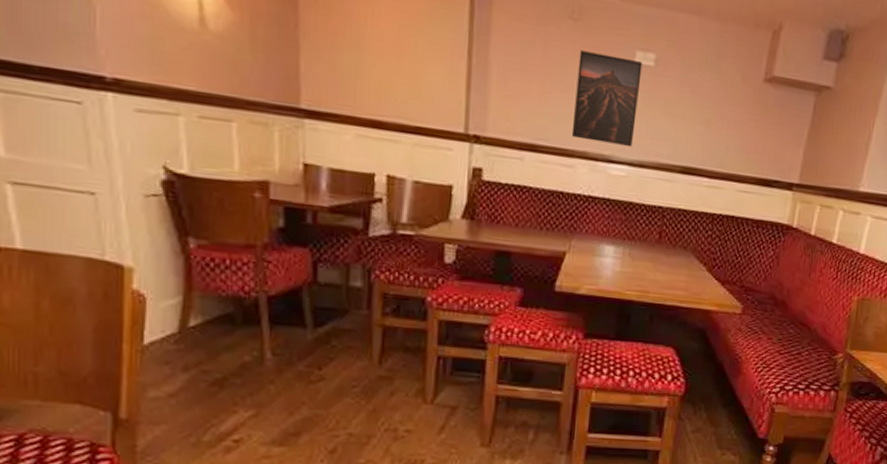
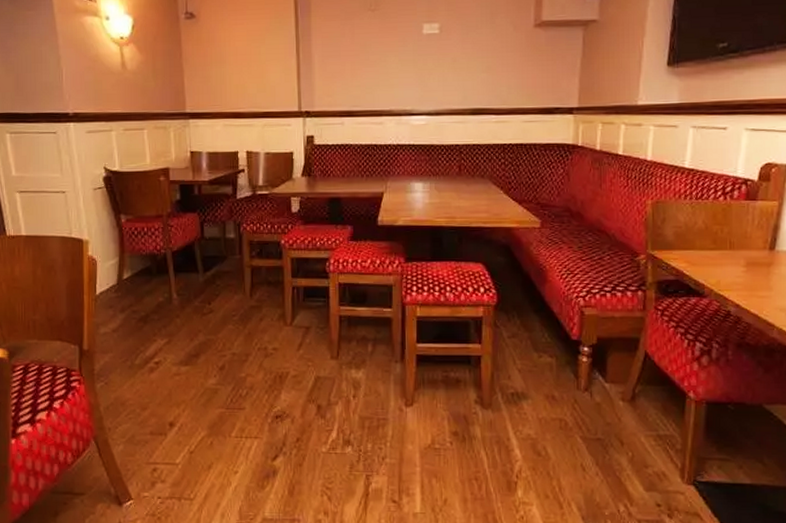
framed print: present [571,50,643,148] -> none [378,31,430,101]

